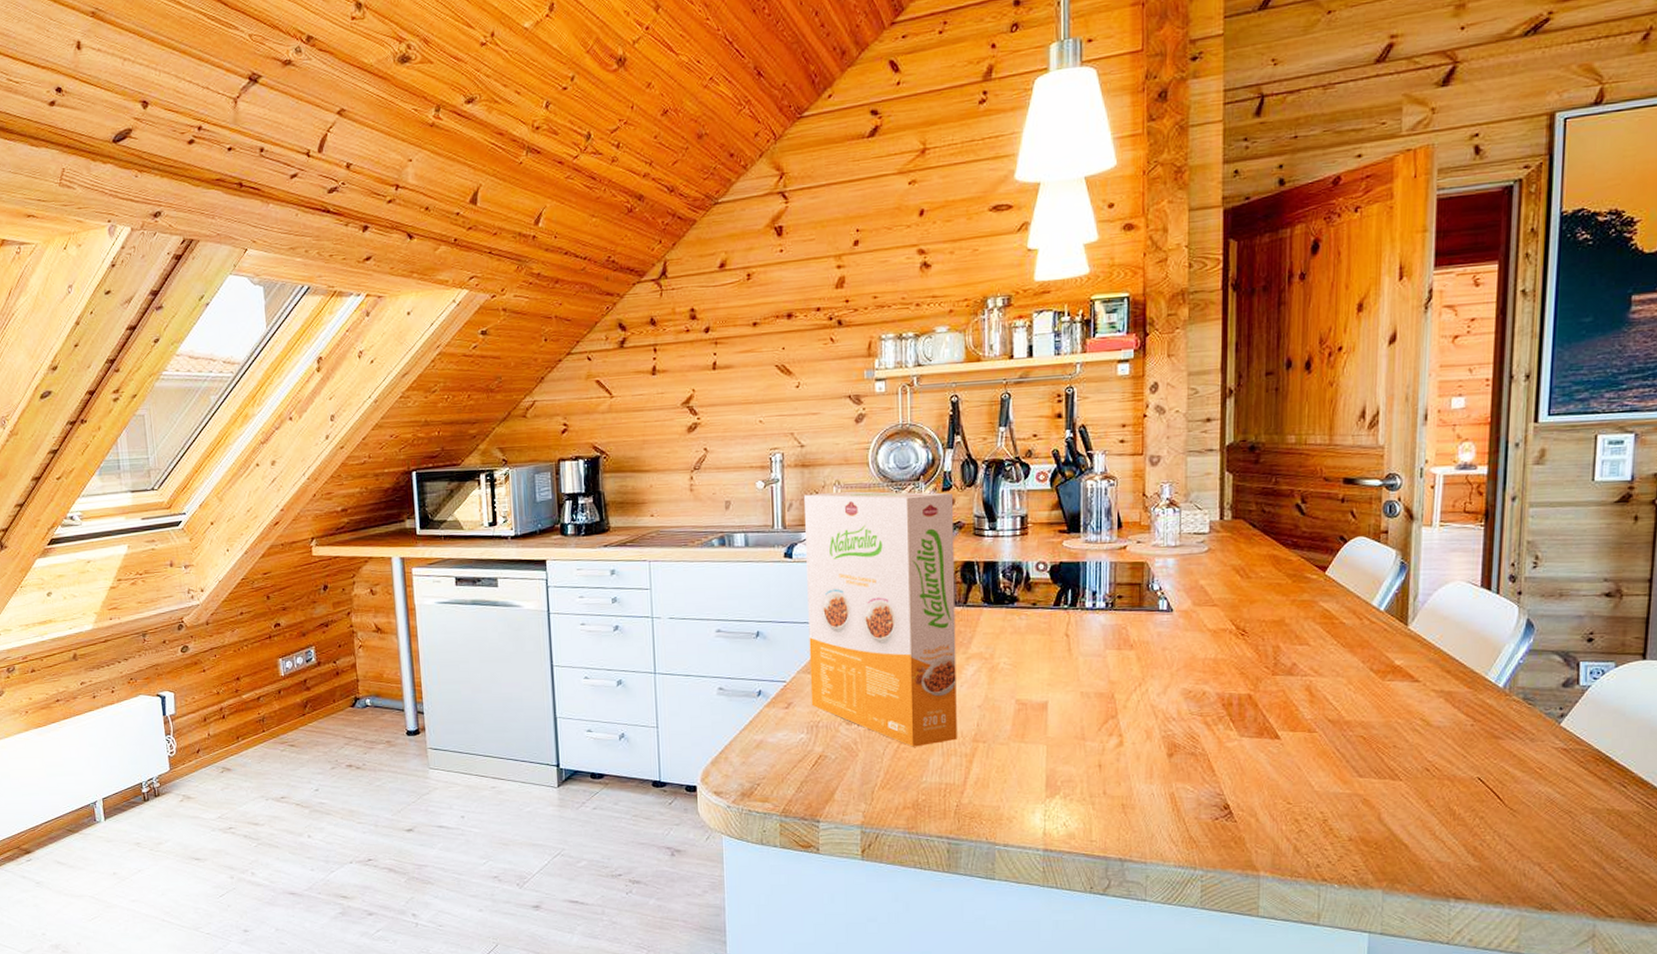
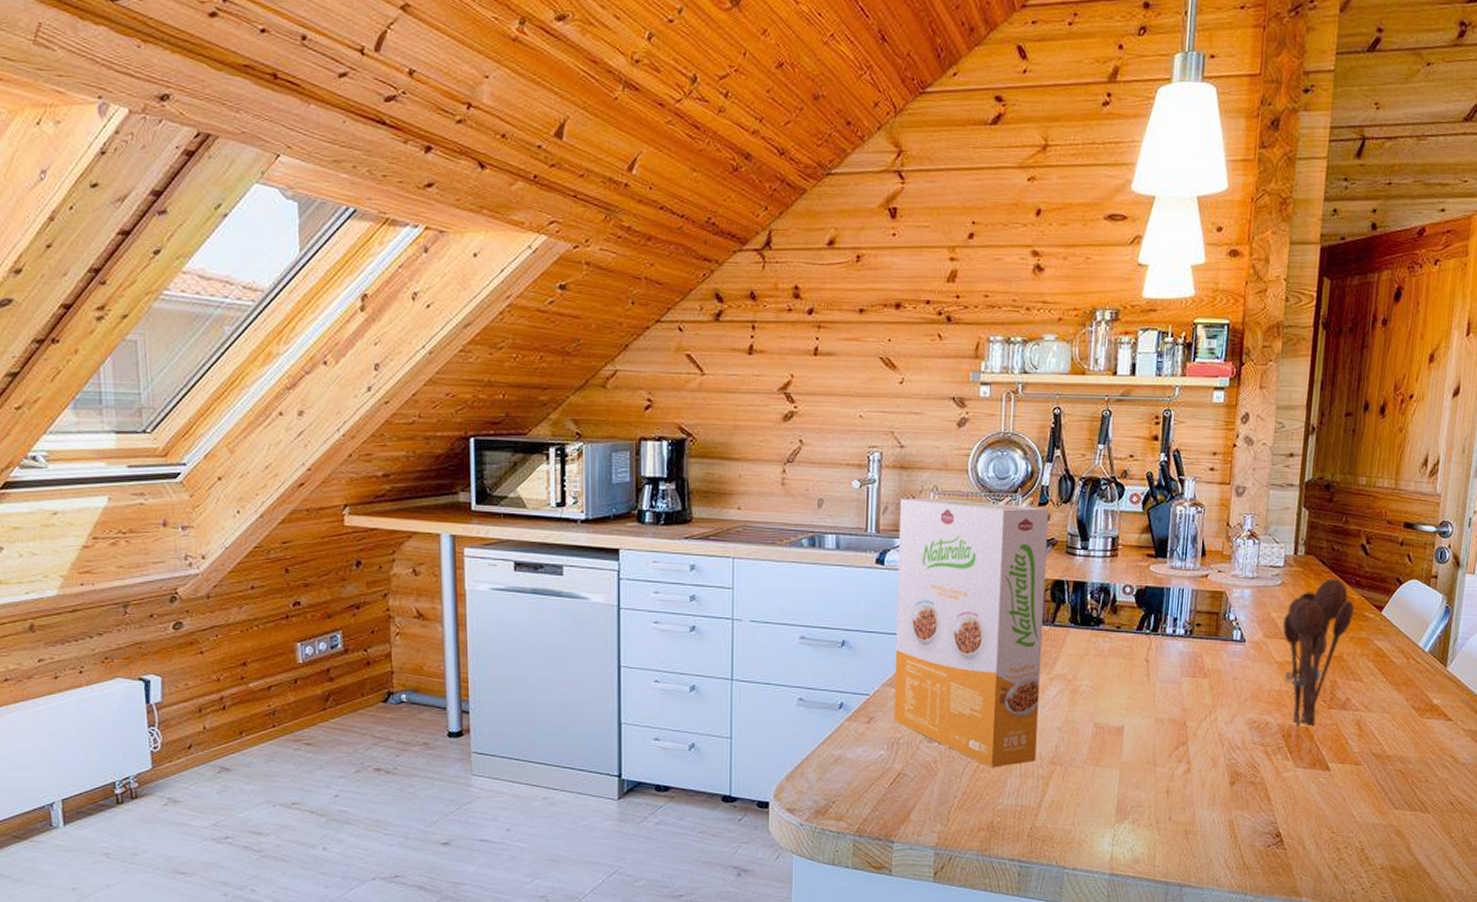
utensil holder: none [1213,541,1294,695] -> present [1282,578,1355,727]

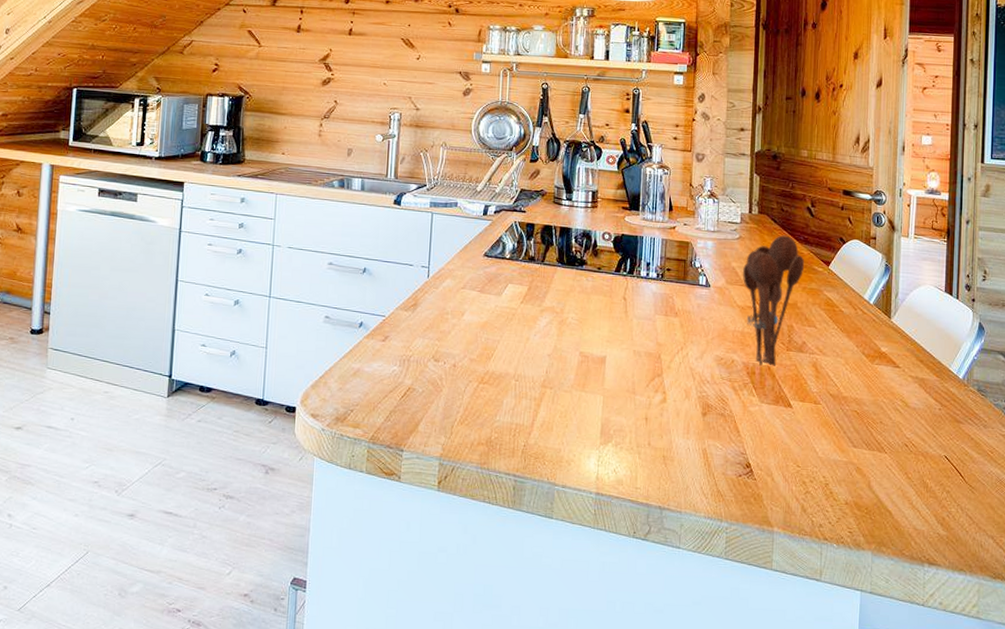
cereal box: present [893,497,1050,768] -> none [405,151,539,388]

